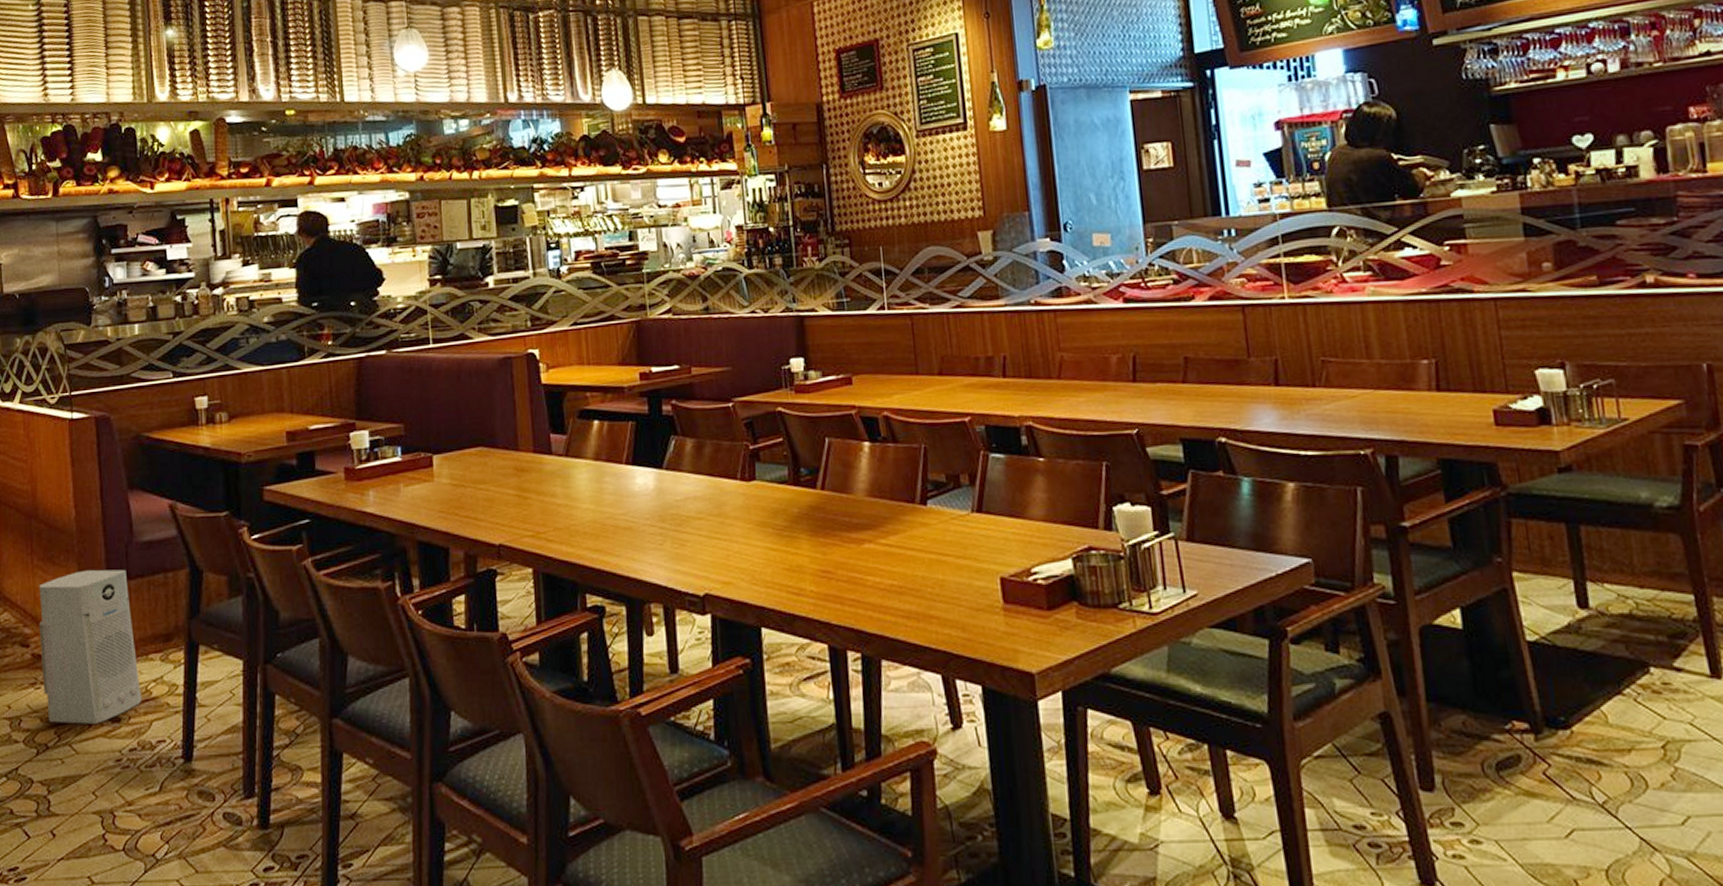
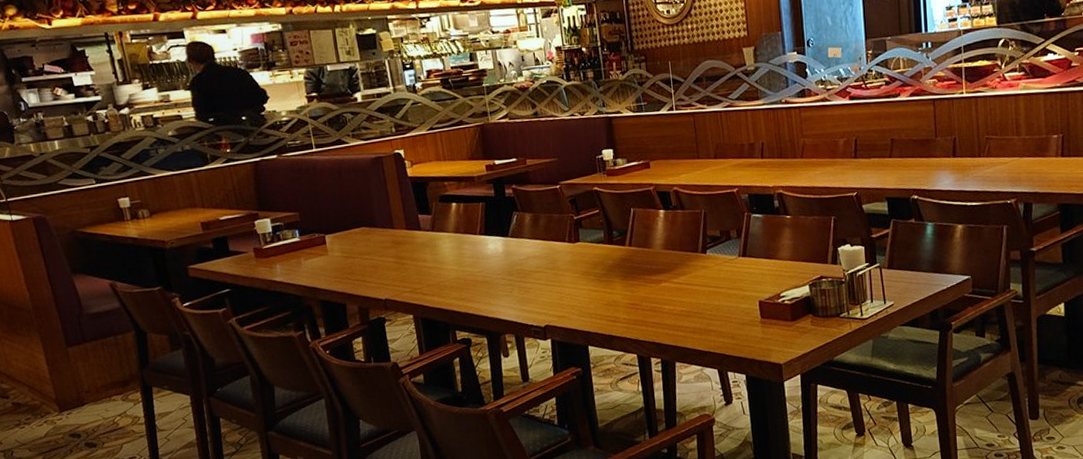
air purifier: present [39,569,142,724] -> none [8,335,112,452]

